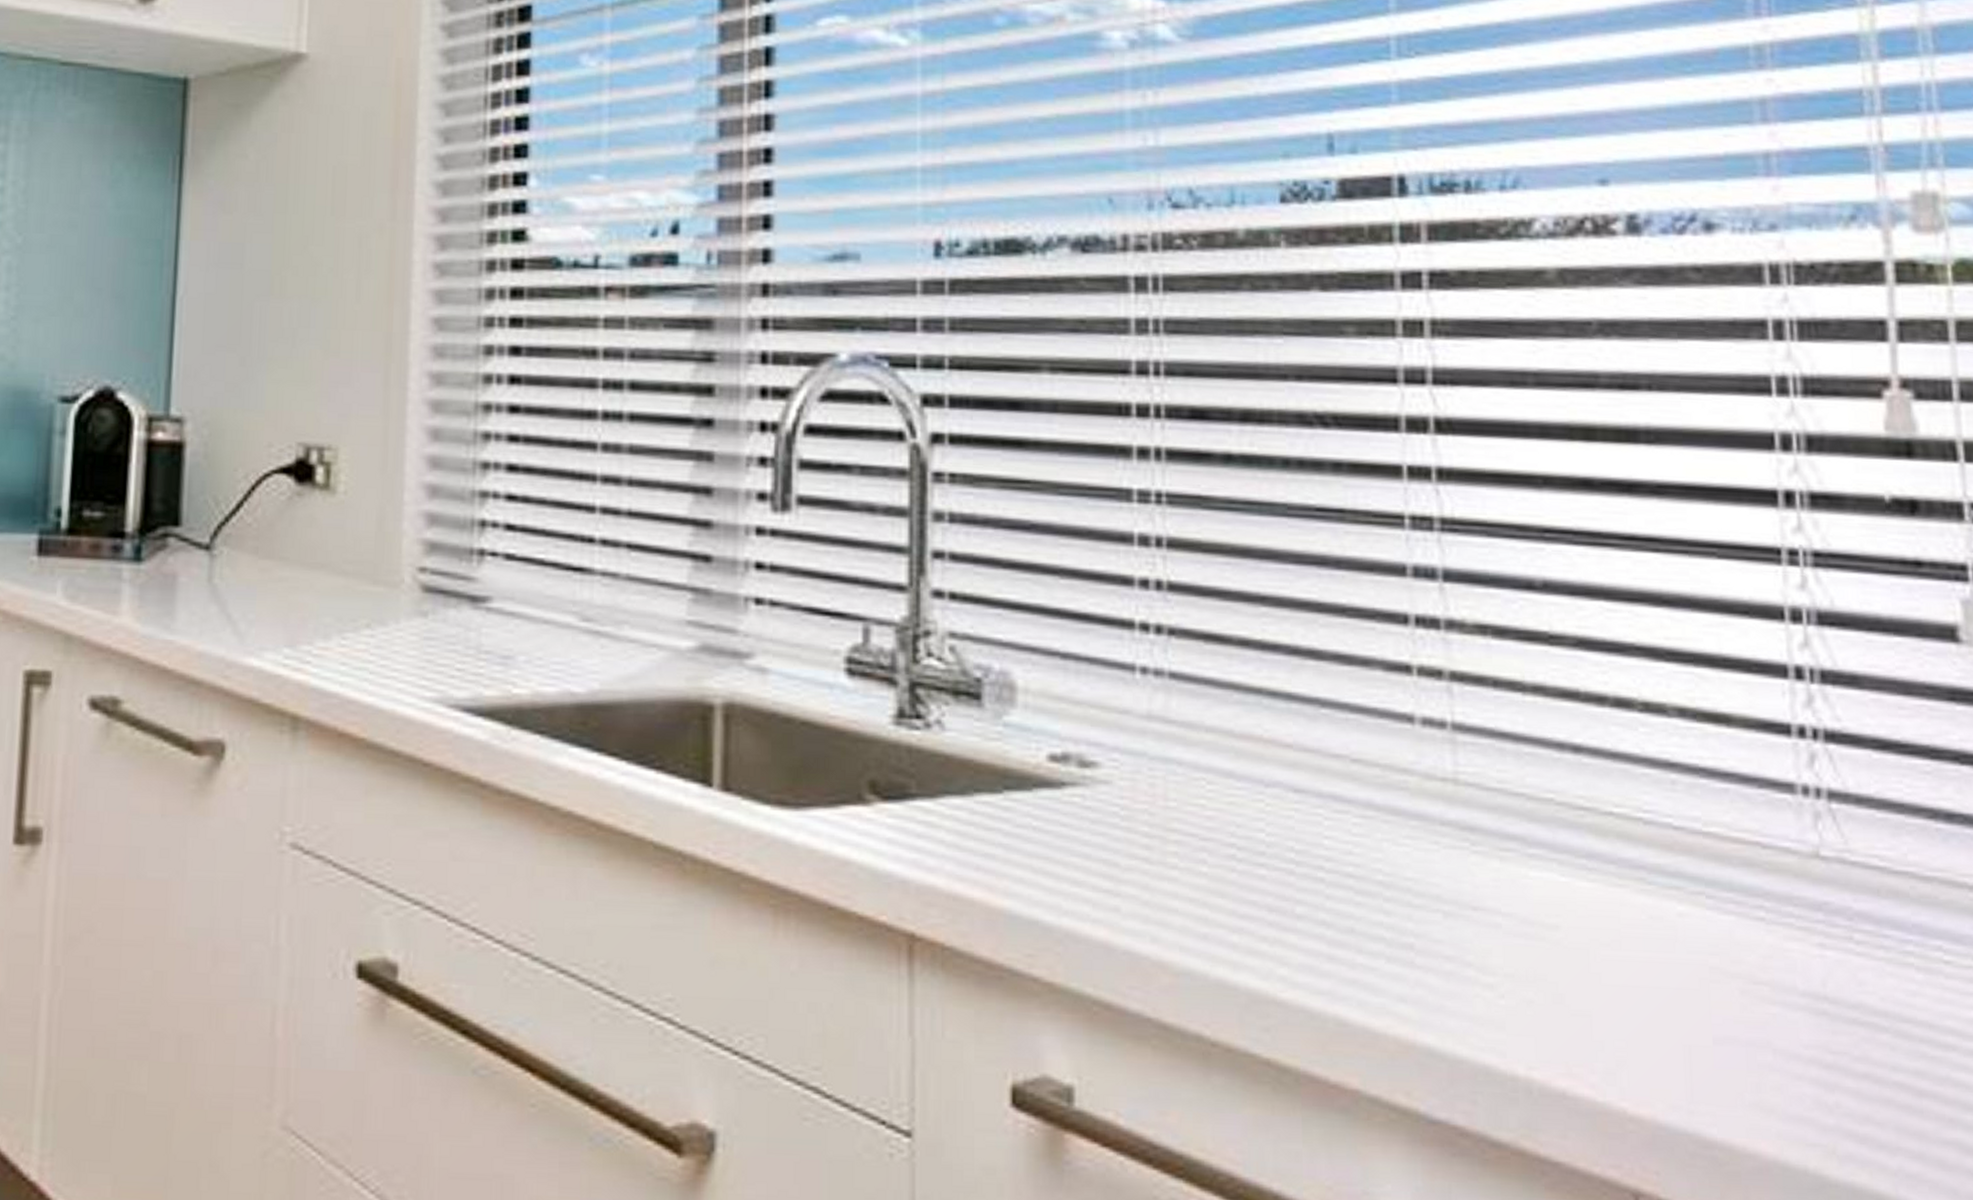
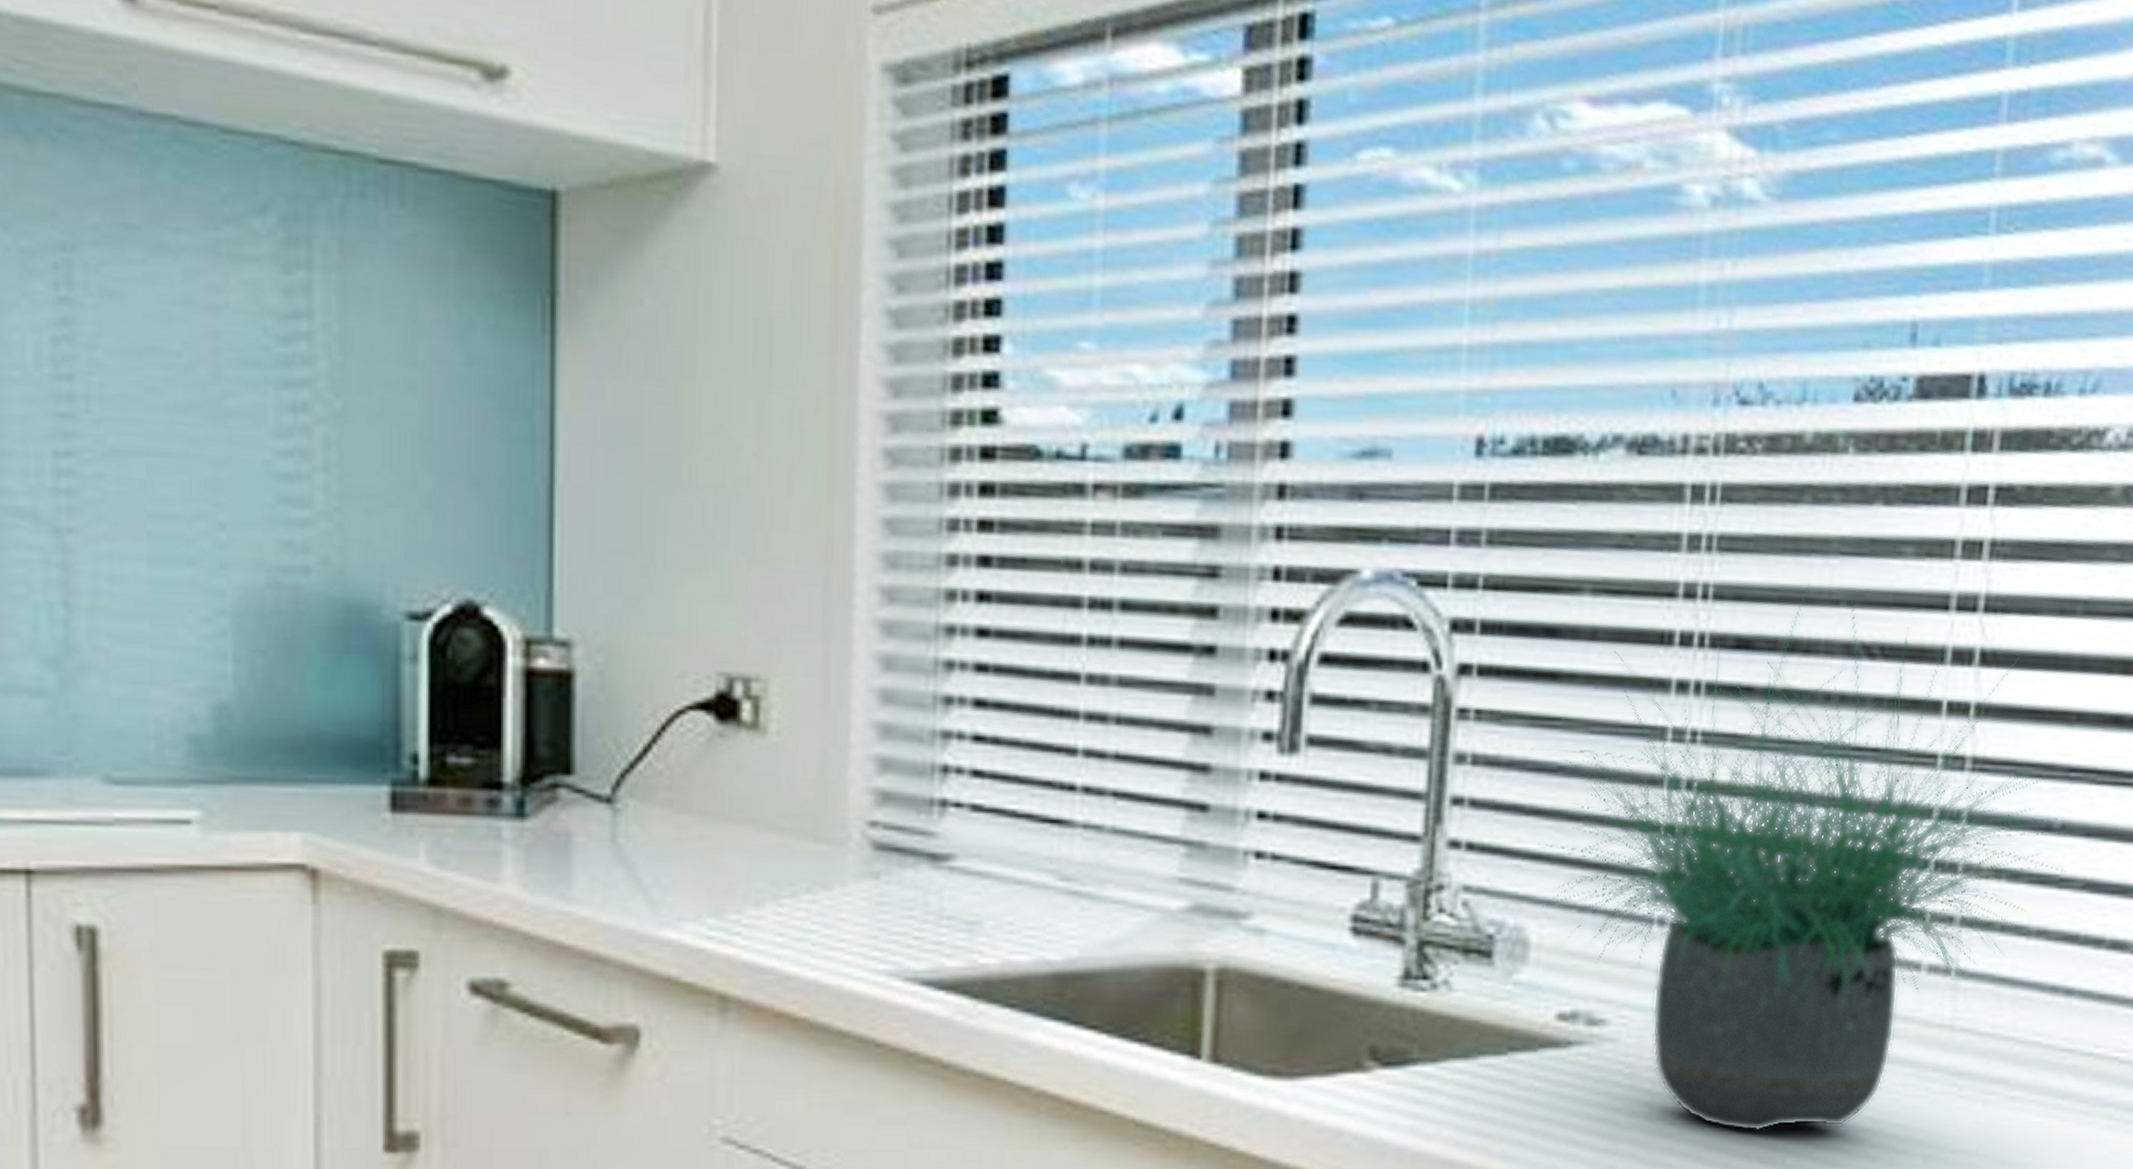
potted plant: none [1006,360,1557,881] -> present [1533,583,2074,1133]

